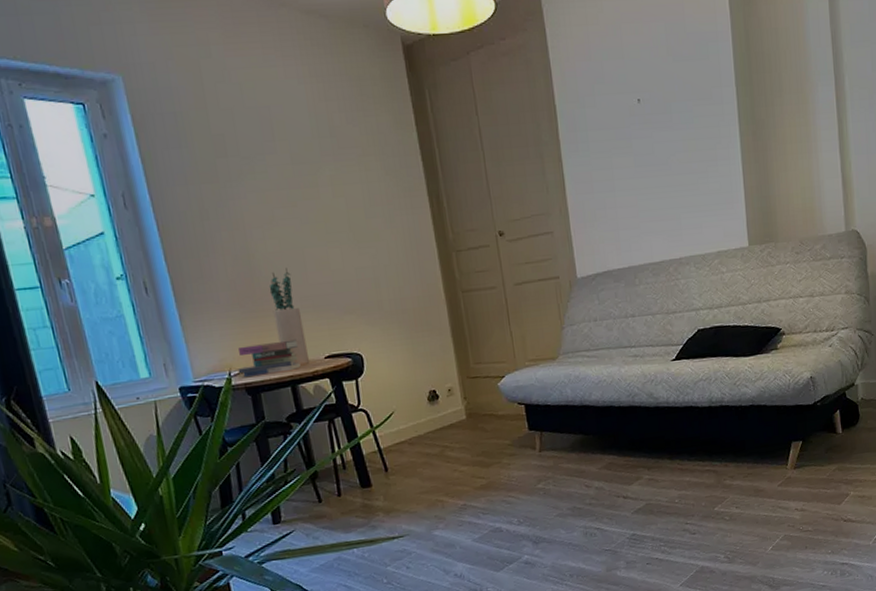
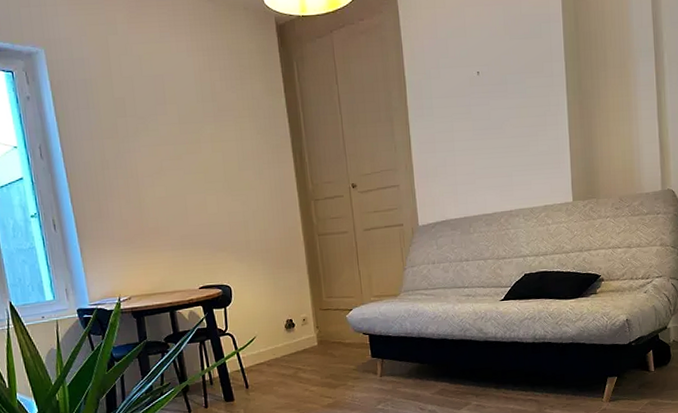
books: present [237,339,301,378] -> none [126,271,179,303]
vase: present [269,268,310,366] -> none [155,211,187,295]

